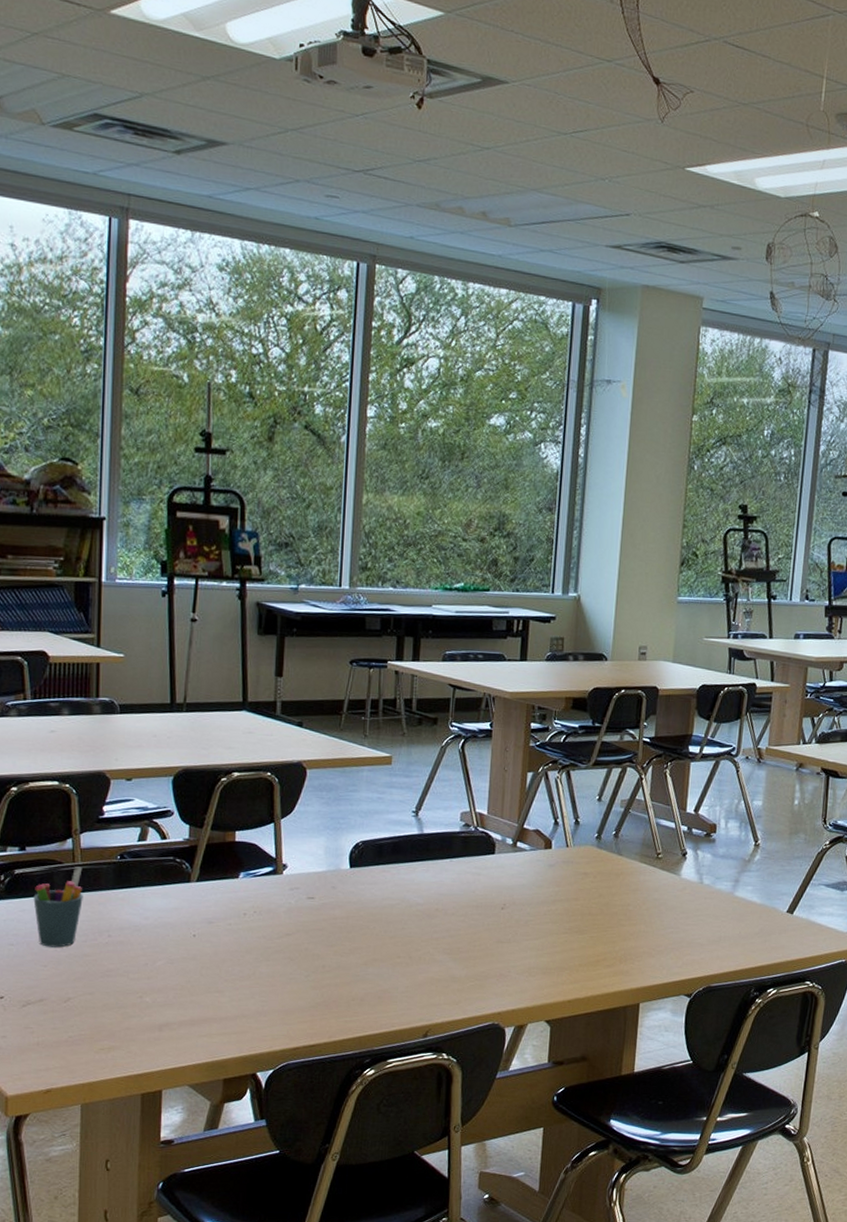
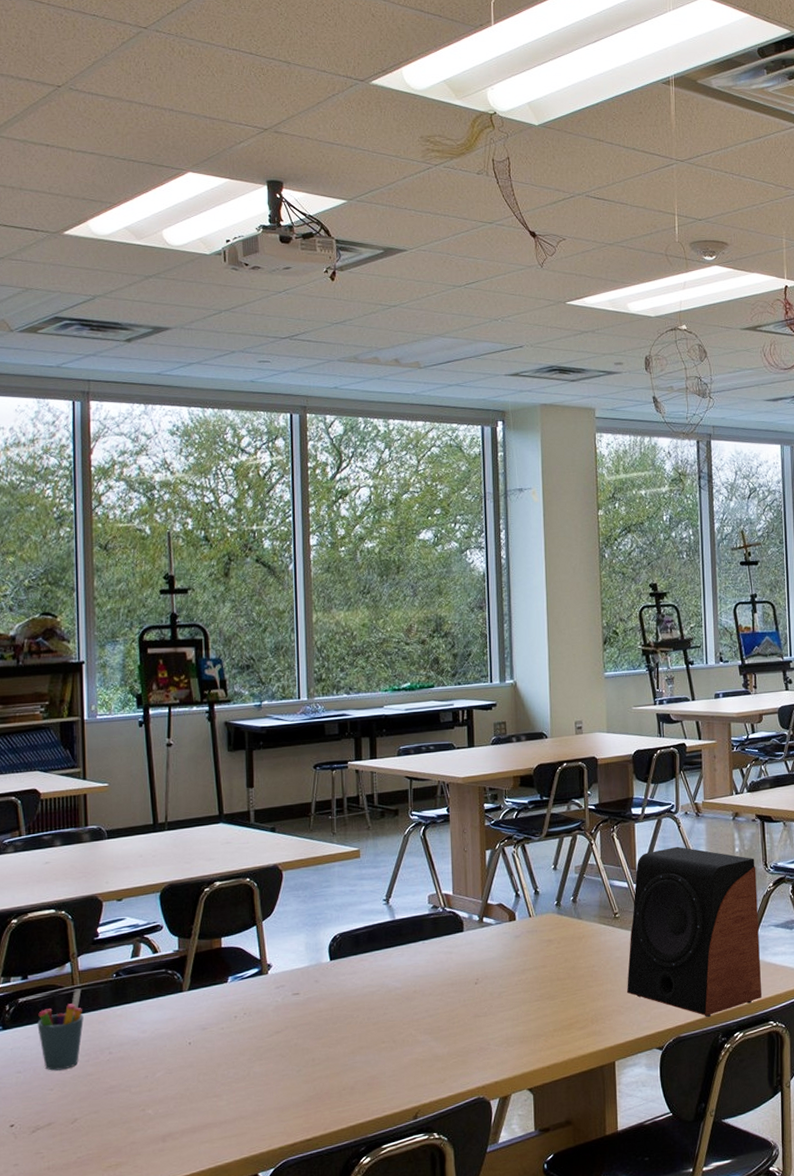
speaker: none [660,791,814,970] -> present [626,846,762,1017]

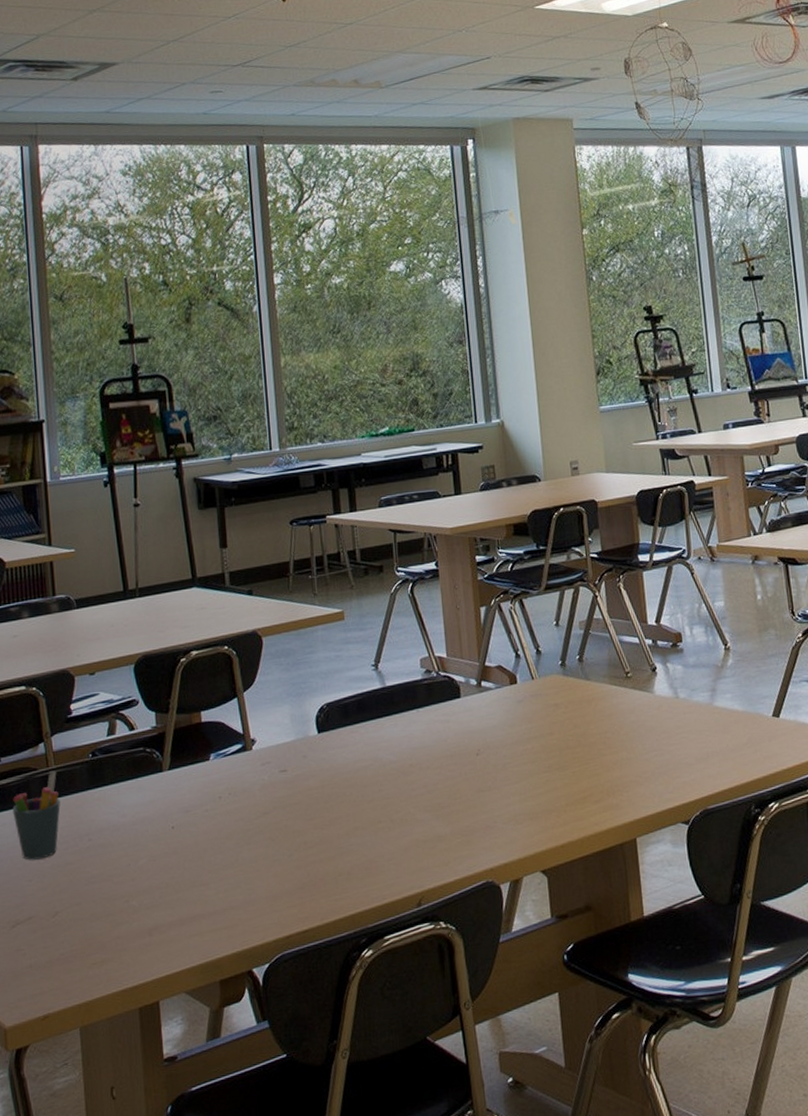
speaker: present [626,846,762,1017] -> none [644,595,797,786]

